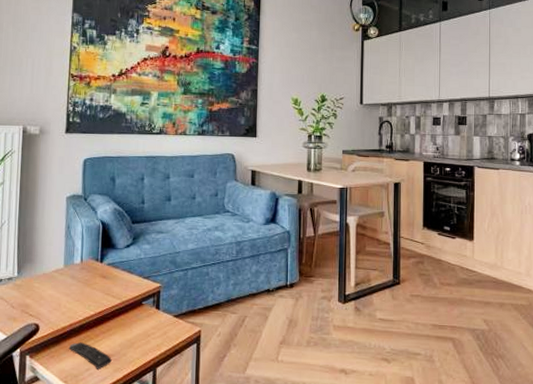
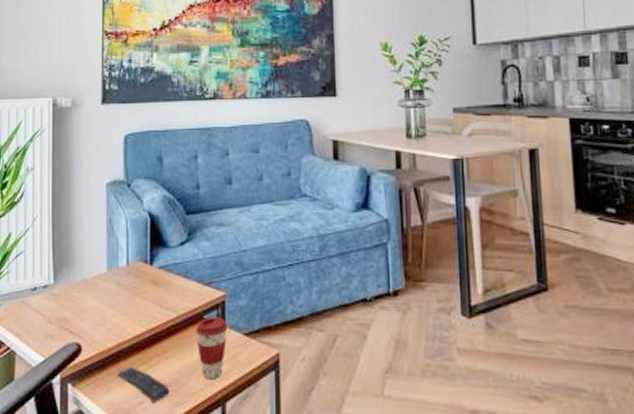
coffee cup: none [135,303,162,351] -> present [196,316,228,380]

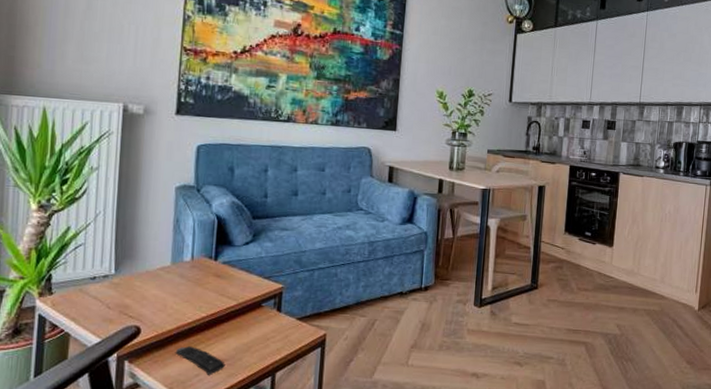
coffee cup: present [196,316,228,380] -> none [253,304,283,355]

